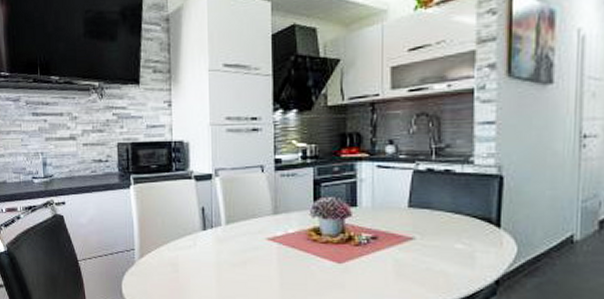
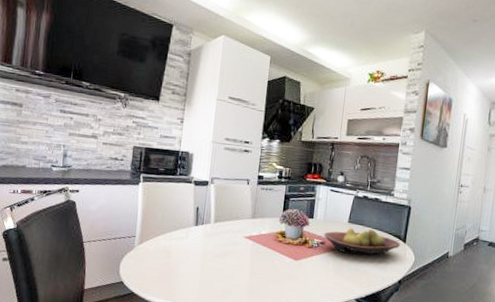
fruit bowl: none [375,212,493,250] -> present [324,227,401,256]

